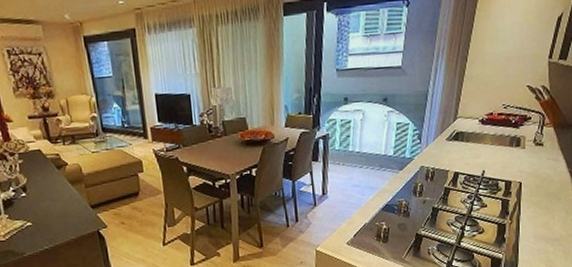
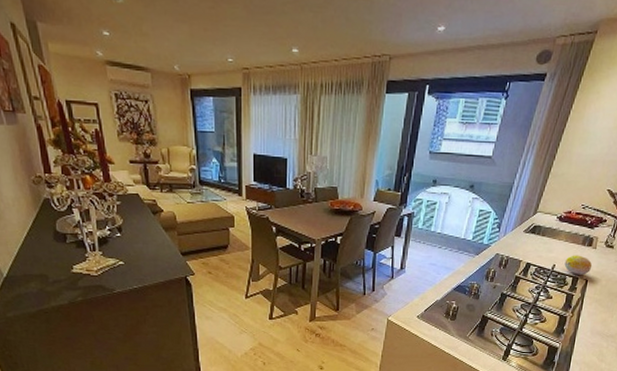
fruit: none [494,157,524,179] -> present [564,255,593,275]

